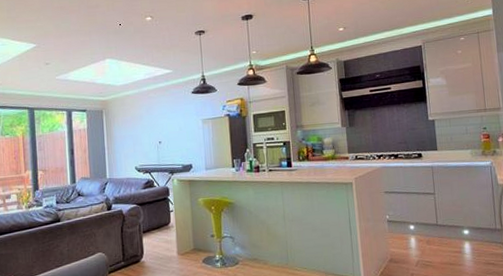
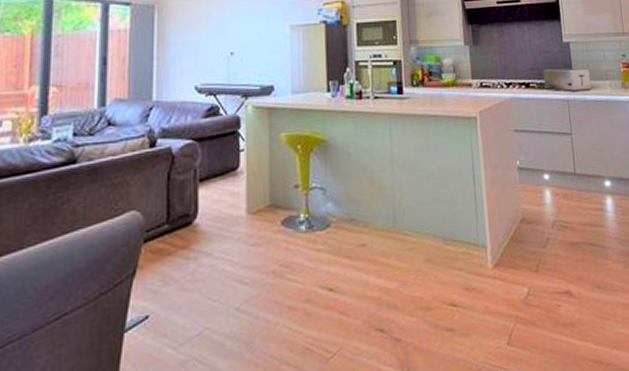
toaster: none [410,140,454,161] -> present [543,67,591,92]

